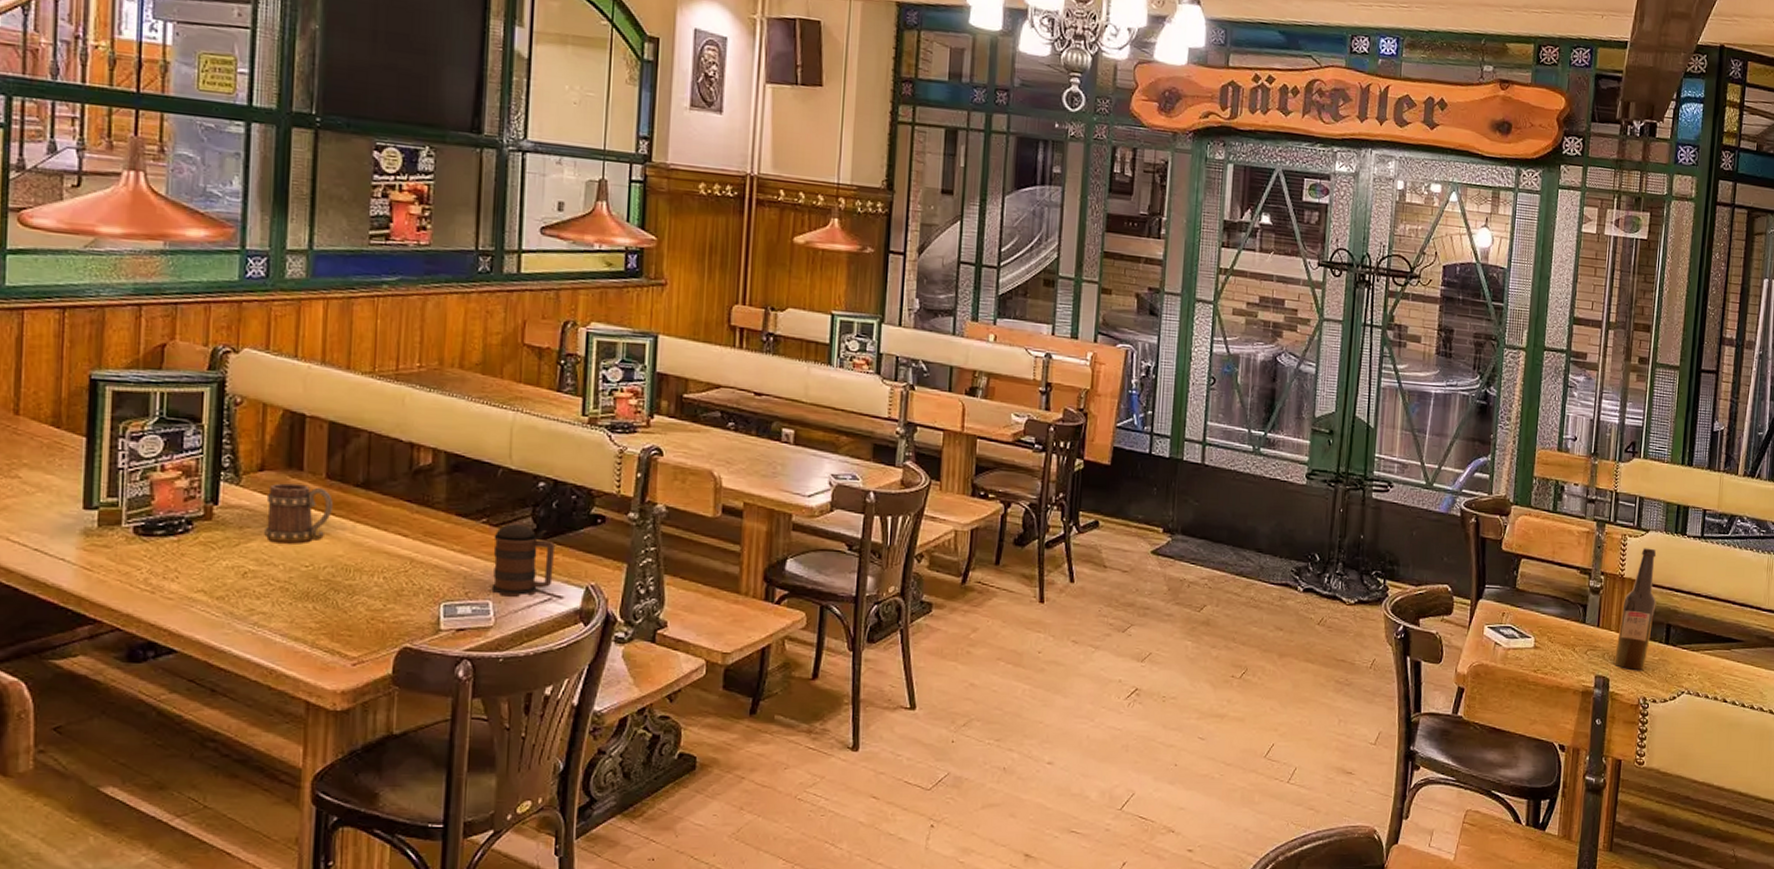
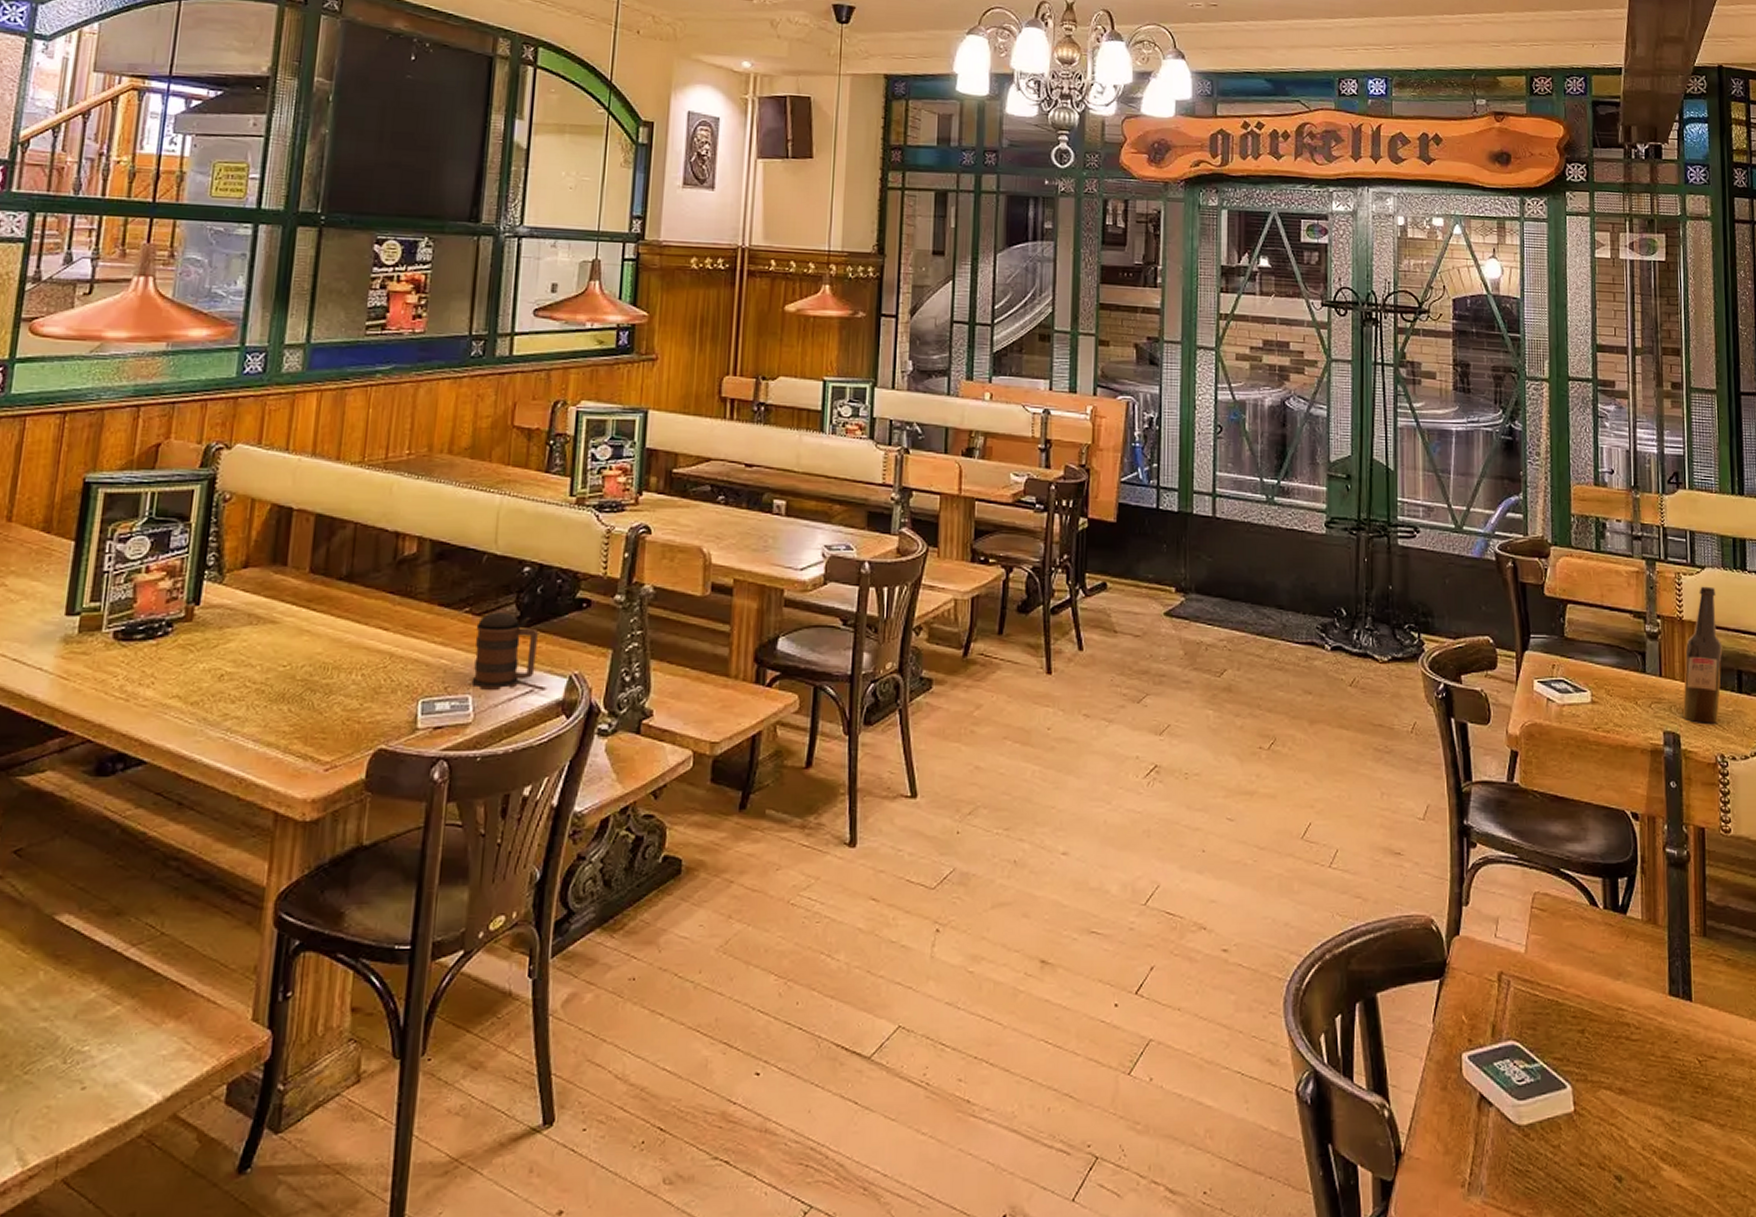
beer mug: present [264,483,333,546] -> none [244,579,315,645]

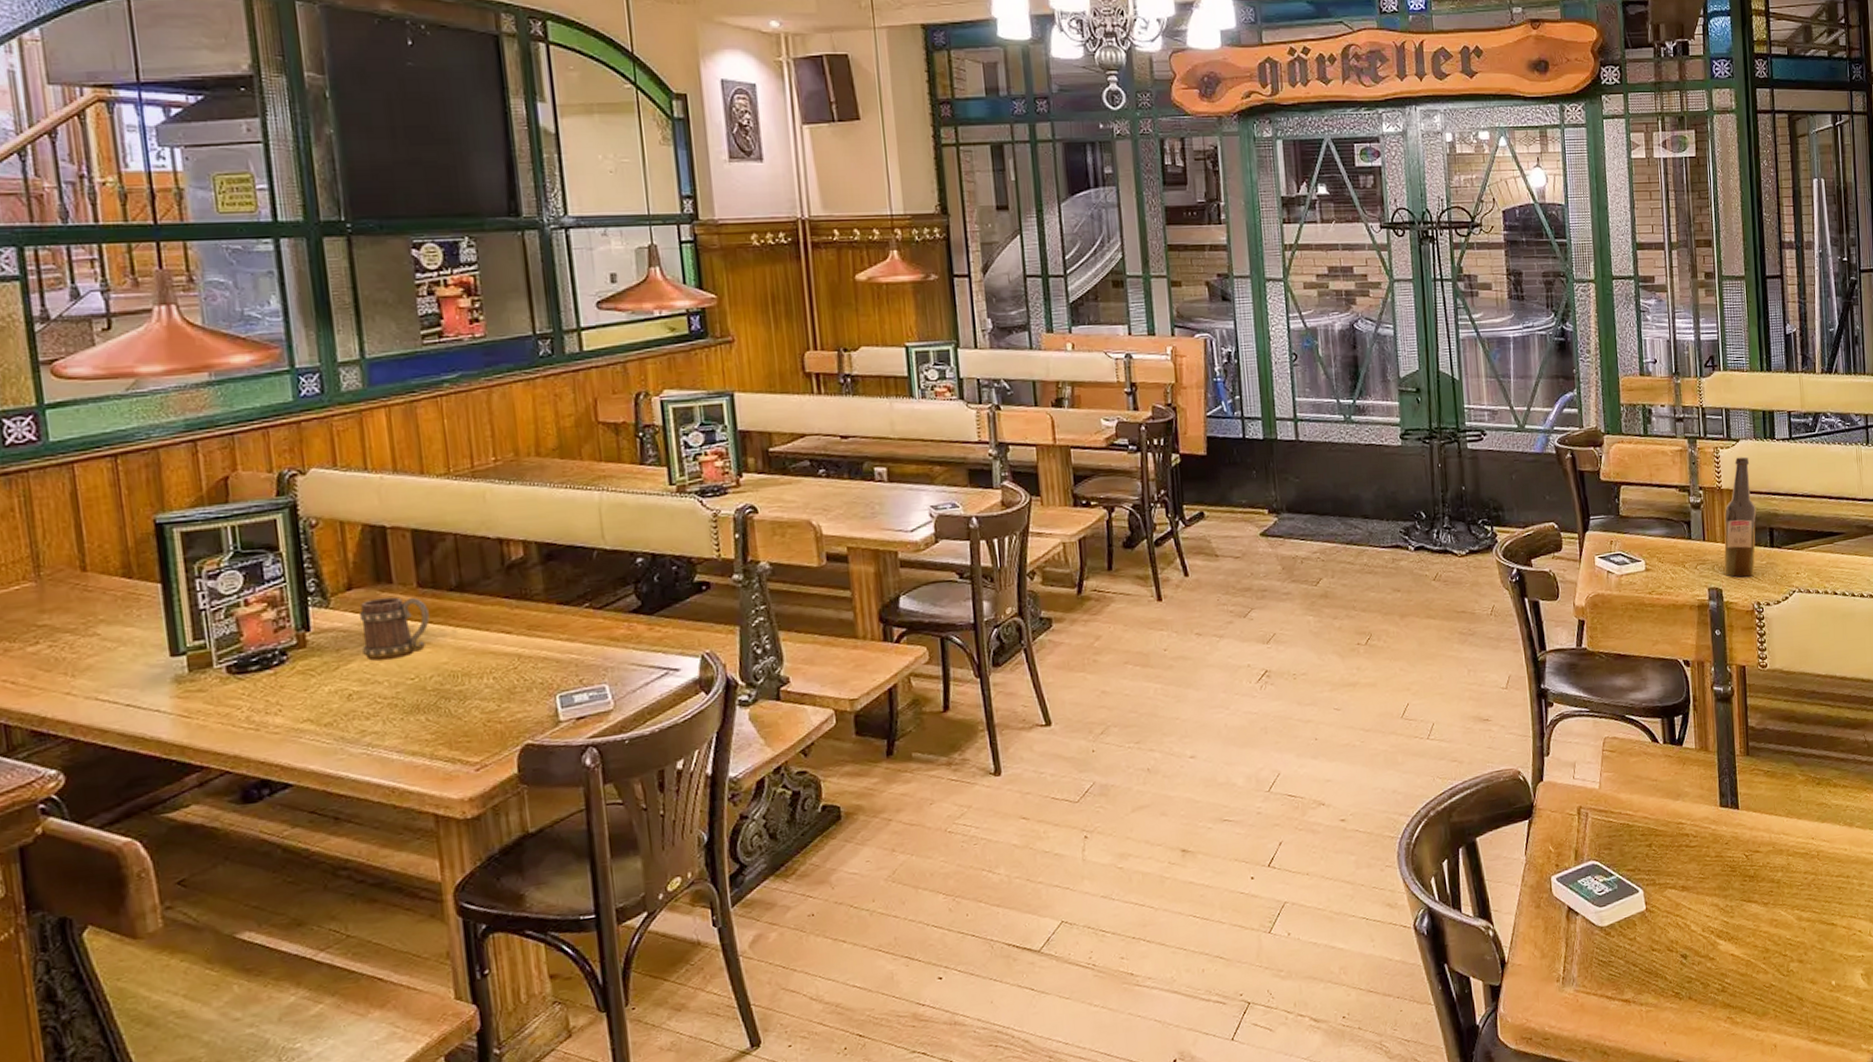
beer mug: none [244,579,315,645] -> present [360,597,430,662]
beer mug: present [471,612,538,691] -> none [599,603,667,679]

